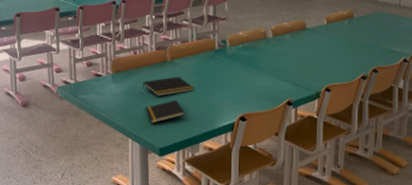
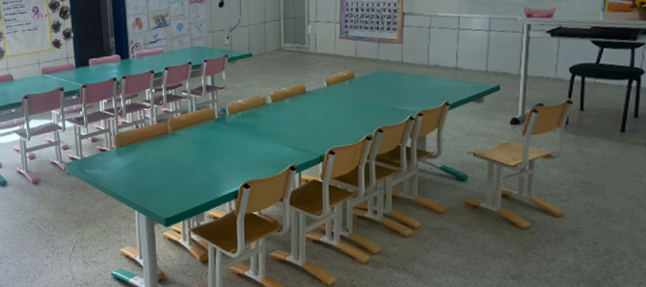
notepad: present [143,77,194,96] -> none [146,147,196,167]
notepad: present [145,100,185,124] -> none [149,170,188,195]

